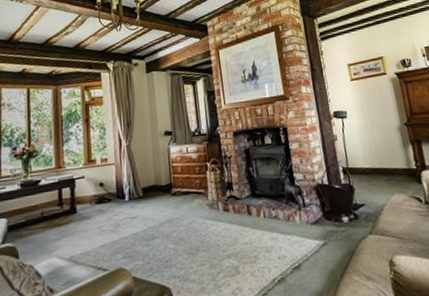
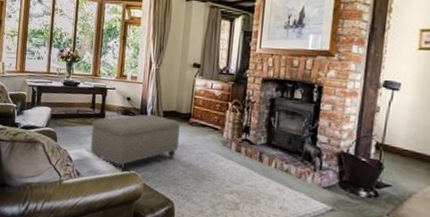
ottoman: none [62,194,165,273] -> present [90,114,181,173]

